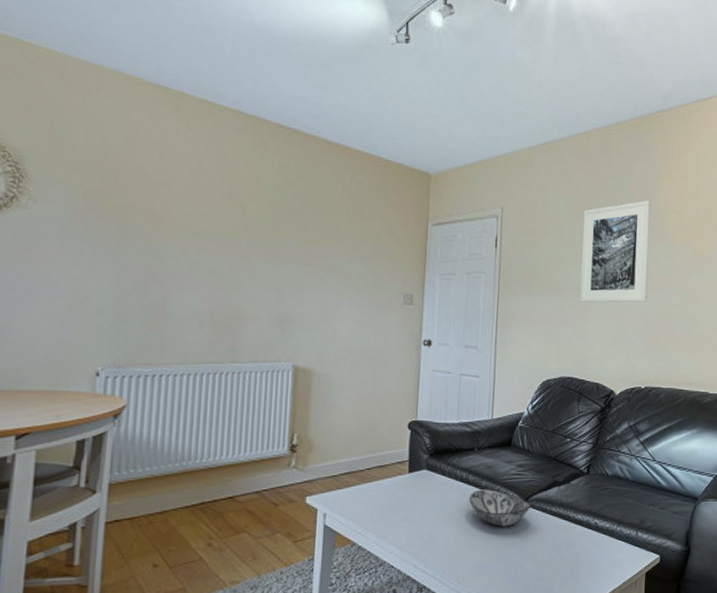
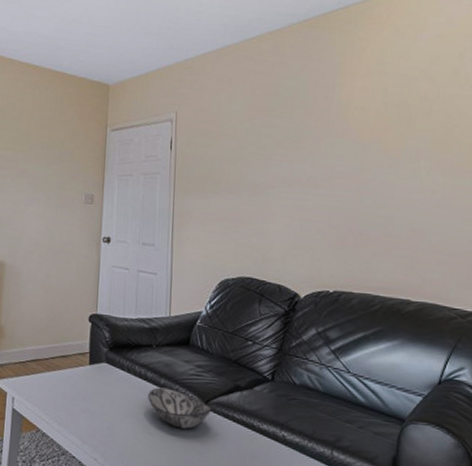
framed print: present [580,200,651,303] -> none [257,98,332,202]

